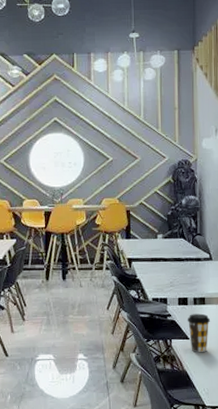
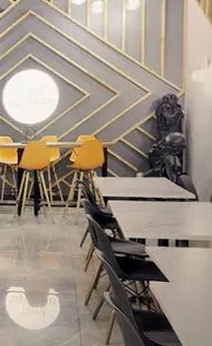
coffee cup: present [187,313,210,352] -> none [167,256,194,296]

